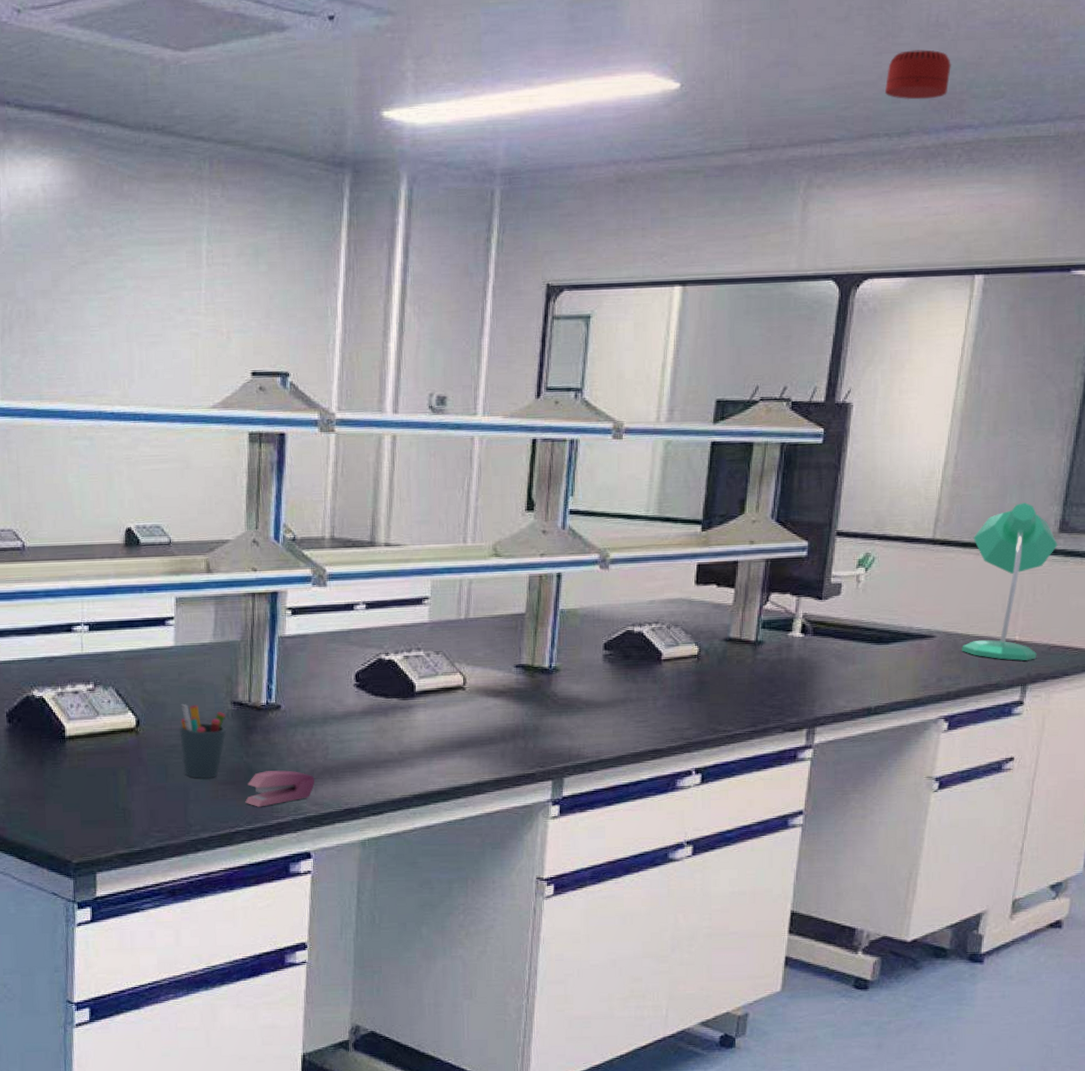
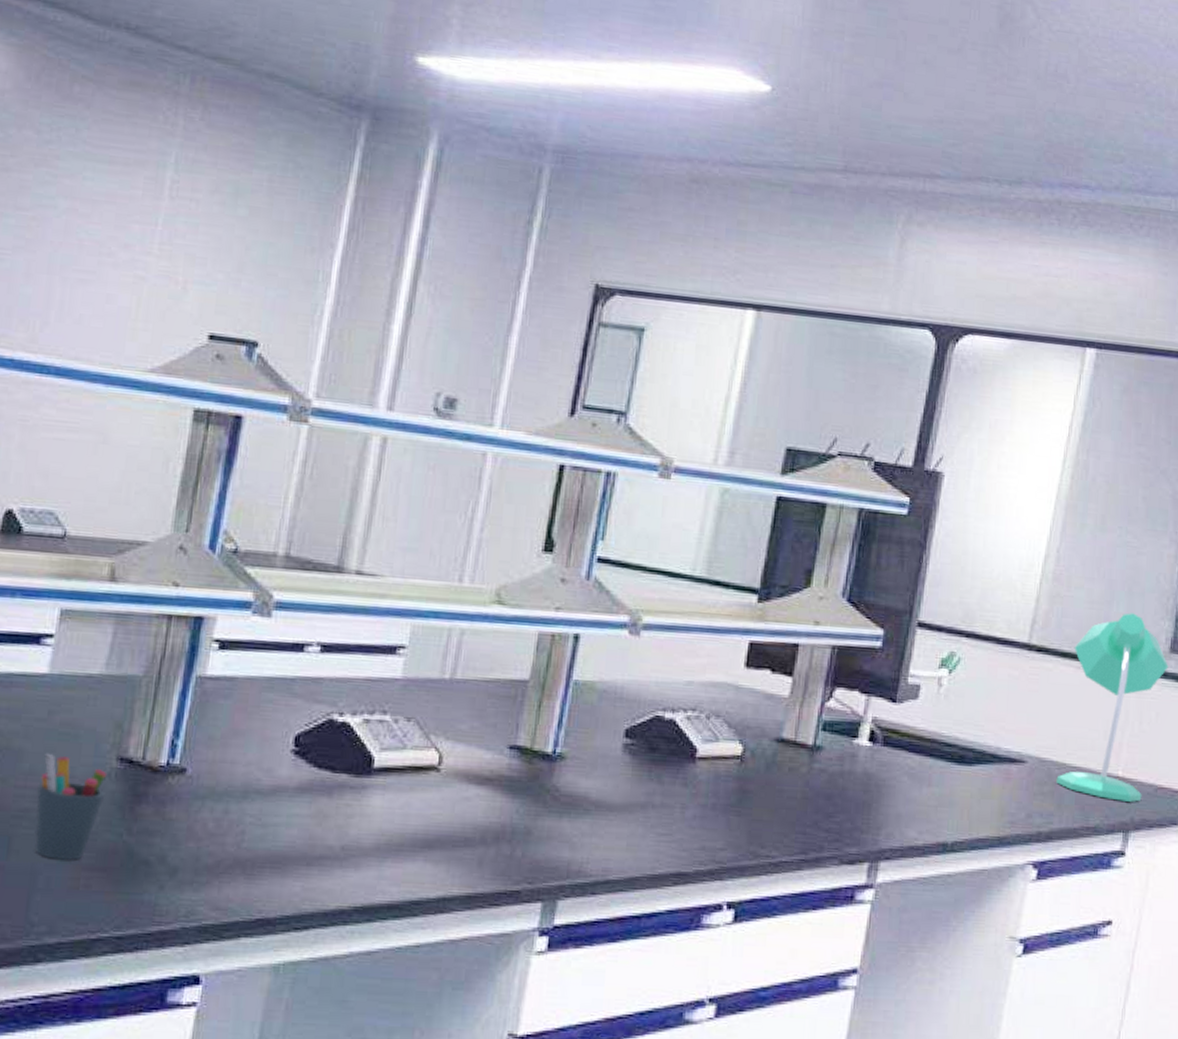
stapler: present [245,770,314,807] -> none [116,856,220,907]
smoke detector: present [884,49,951,100] -> none [996,95,1069,151]

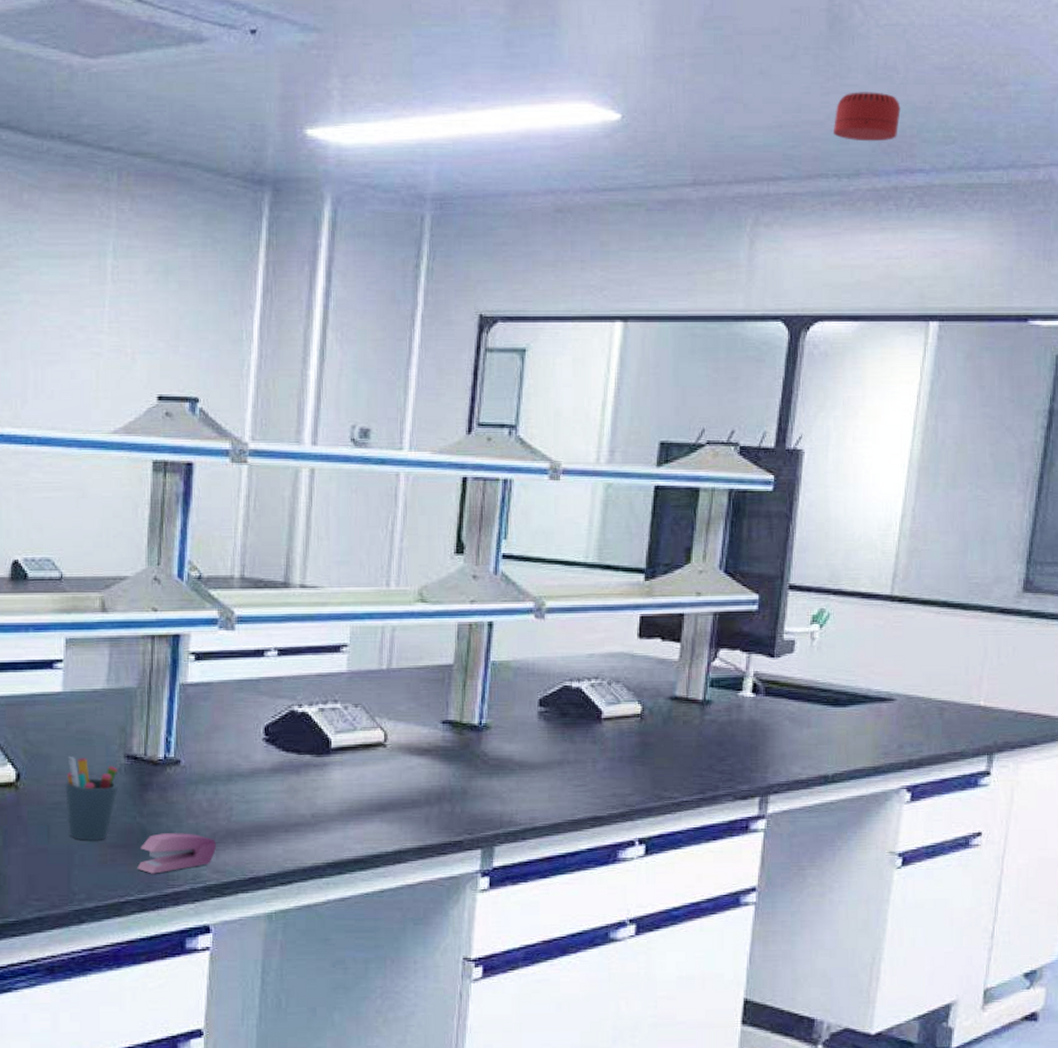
stapler: none [116,856,220,907] -> present [137,833,216,874]
smoke detector: none [996,95,1069,151] -> present [833,92,901,142]
desk lamp: present [1056,613,1169,802] -> none [924,560,1022,728]

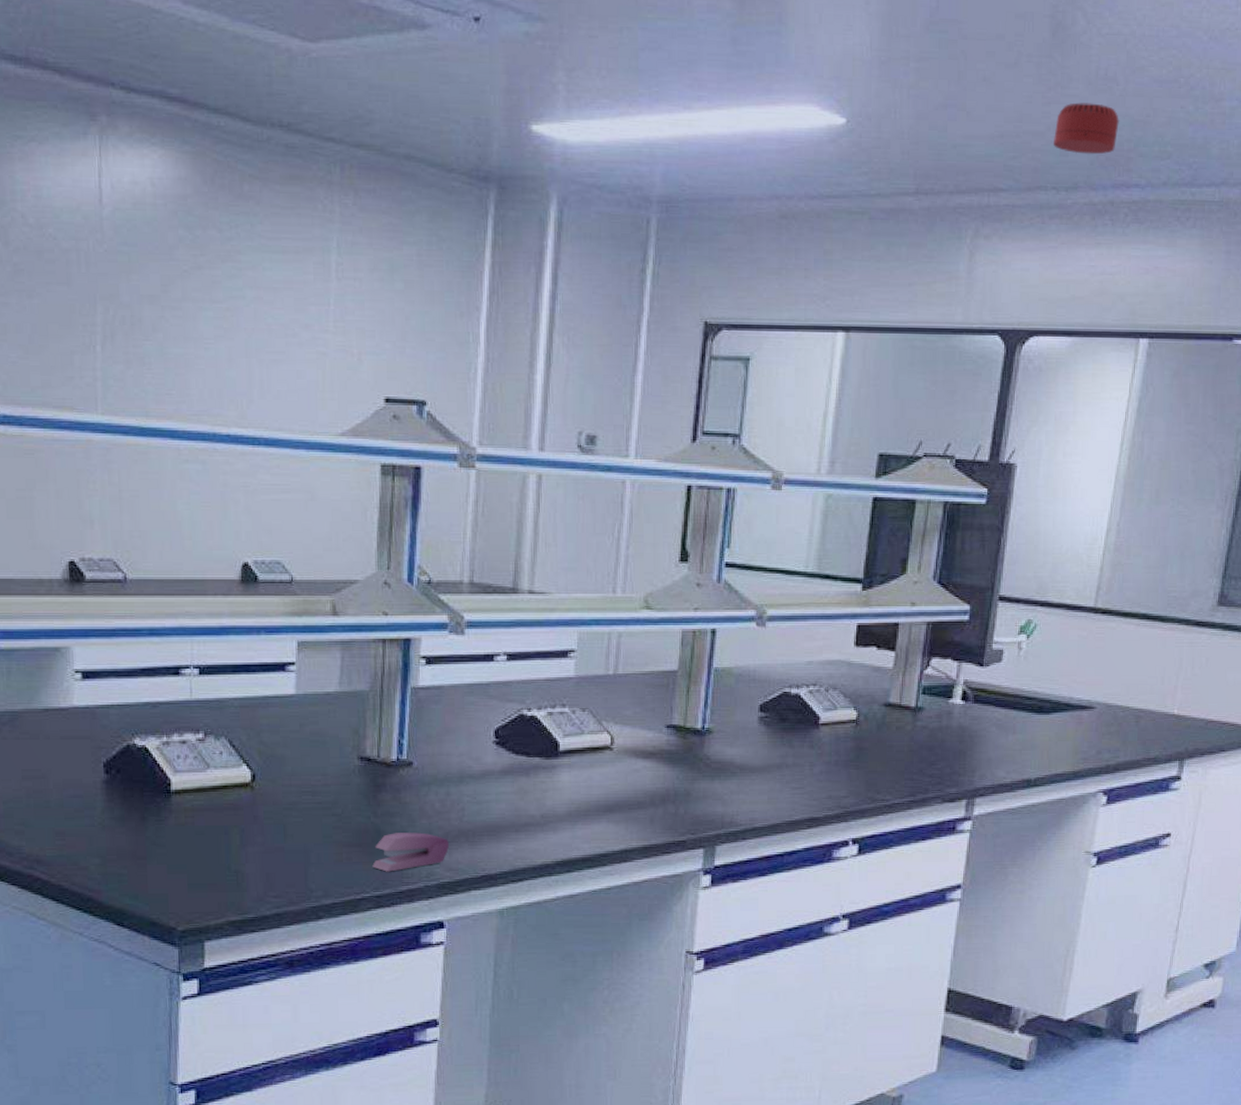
pen holder: present [64,757,119,842] -> none [299,758,353,841]

